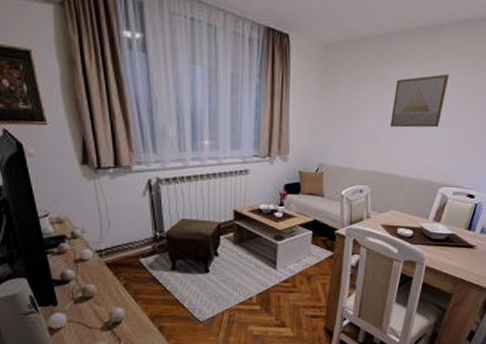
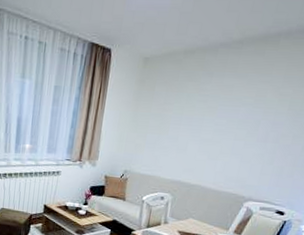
wall art: present [390,74,449,128] -> none [201,86,277,142]

